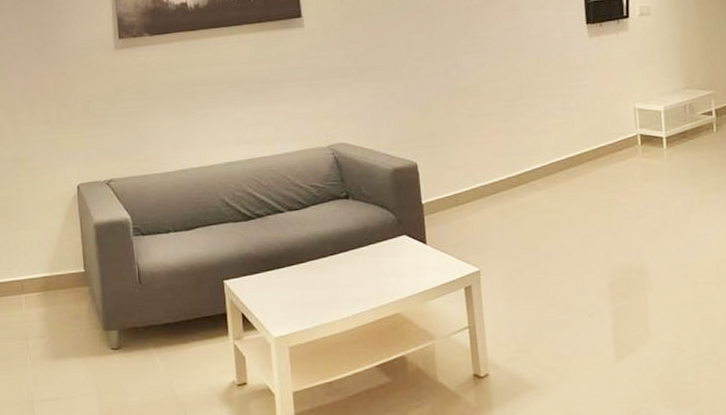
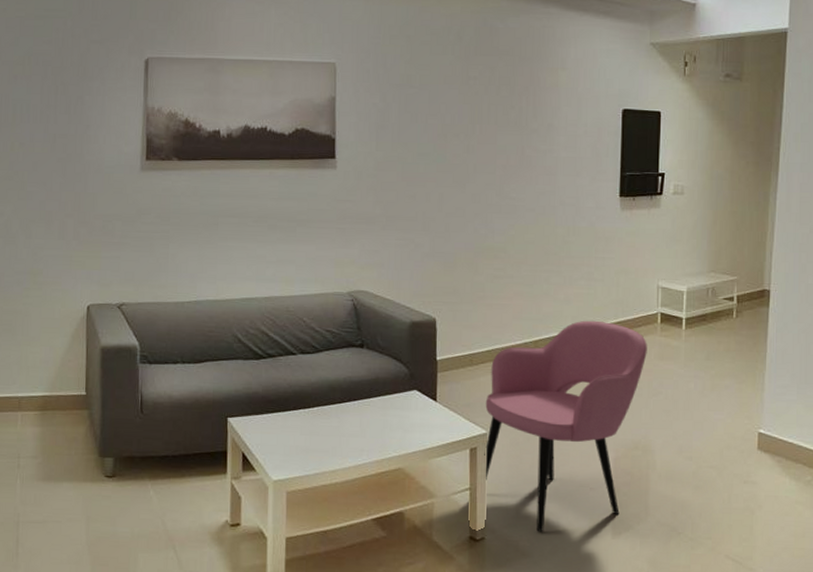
armchair: none [475,148,631,364] -> present [484,320,647,532]

